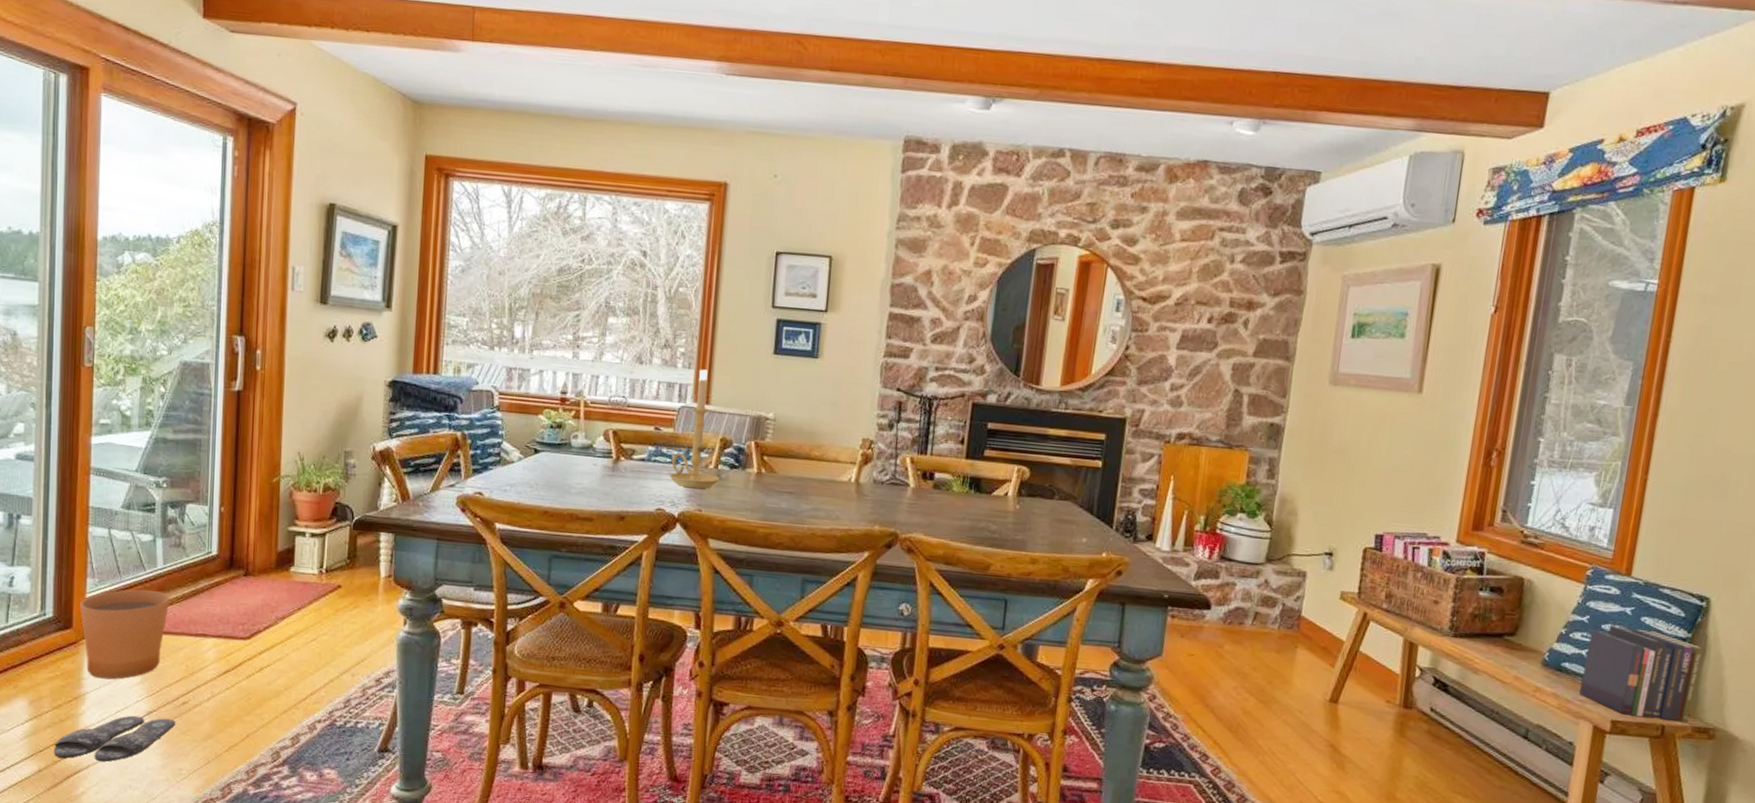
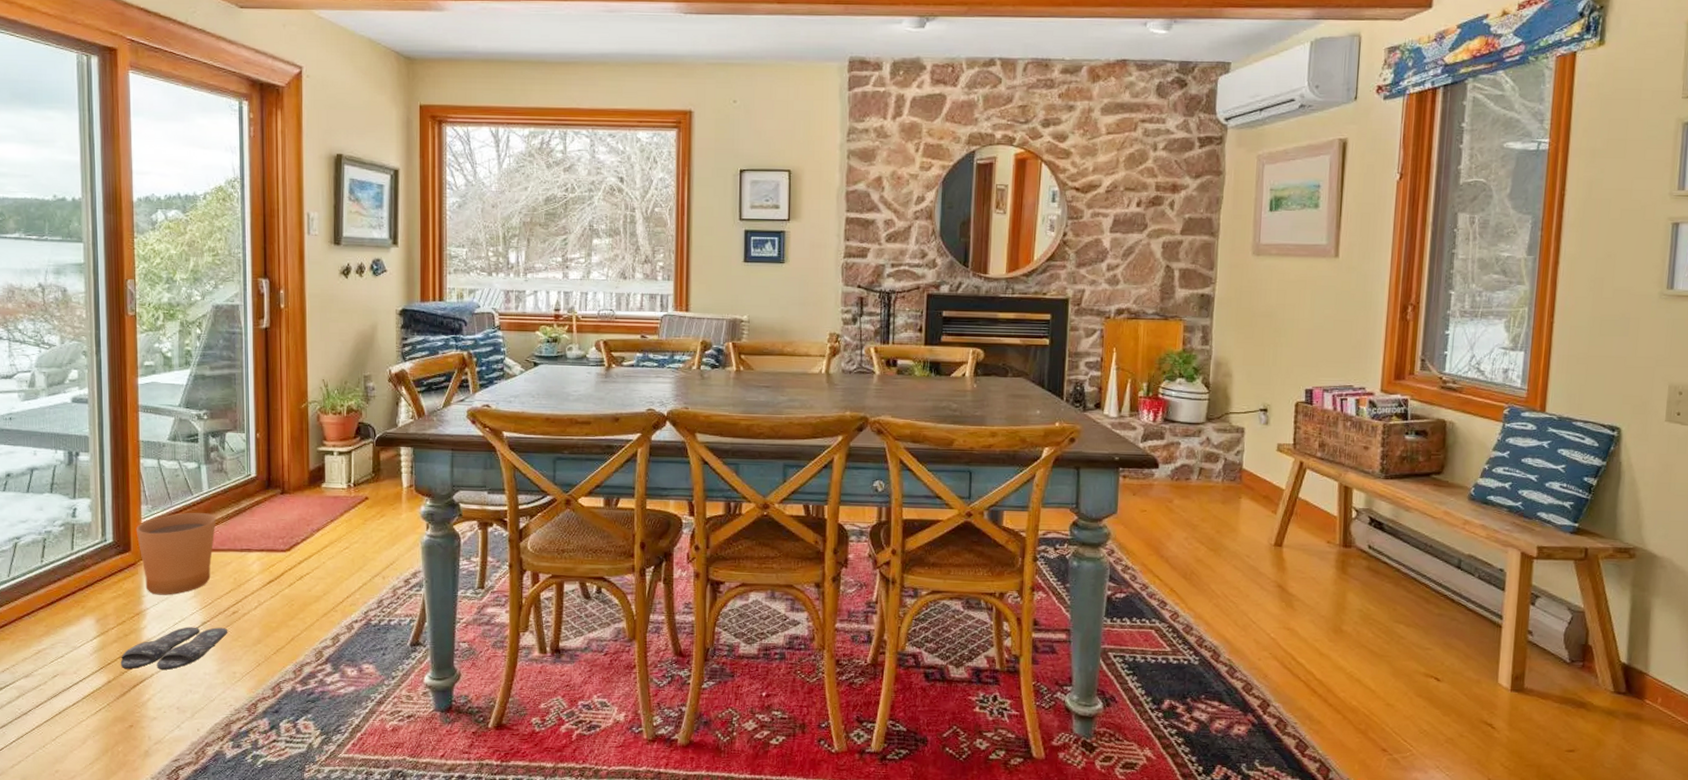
candle holder: present [669,369,720,489] -> none [656,280,703,389]
books: present [1579,625,1703,723] -> none [1506,458,1618,545]

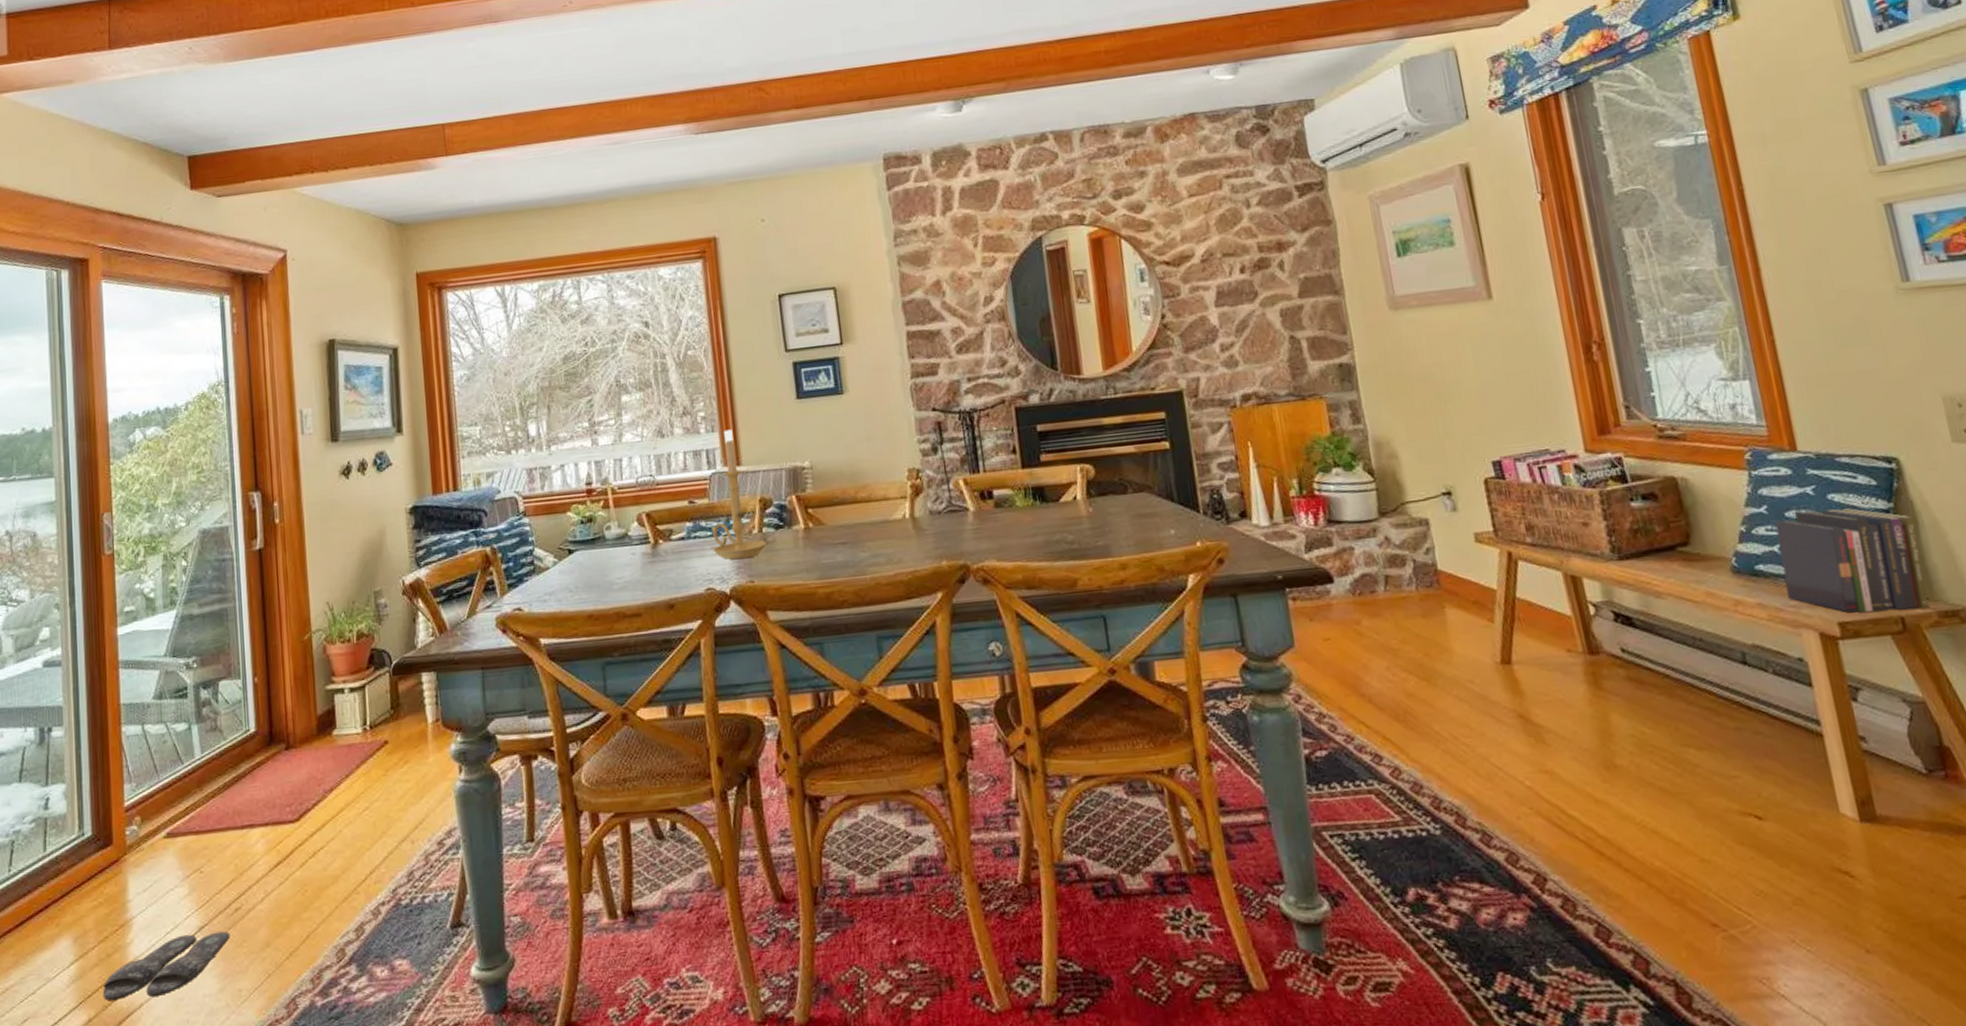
planter: present [136,513,217,595] -> none [118,785,212,898]
candle holder: none [656,280,703,389] -> present [711,429,767,560]
books: none [1506,458,1618,545] -> present [1775,508,1929,613]

